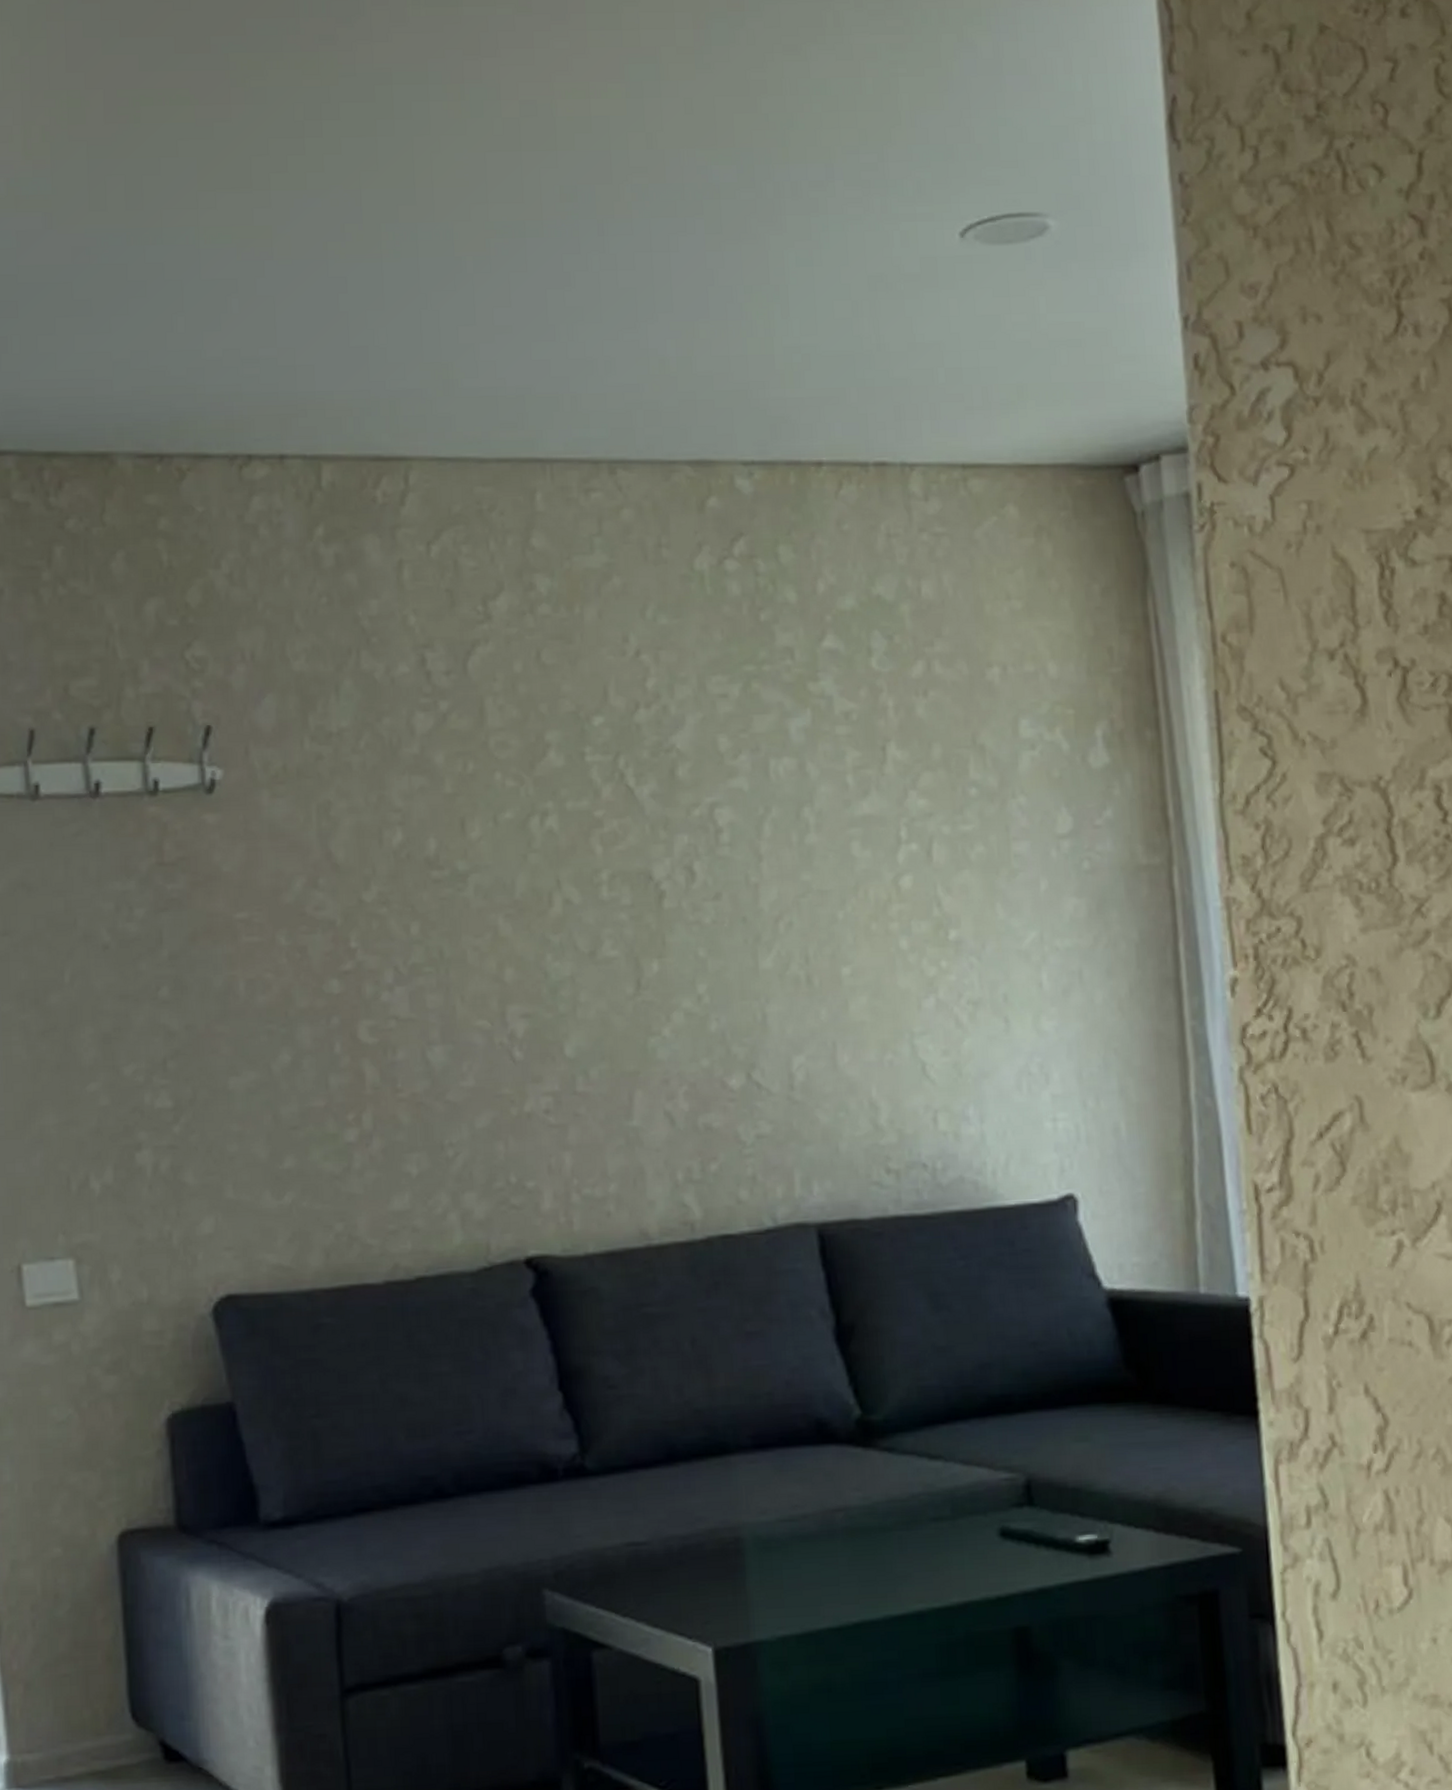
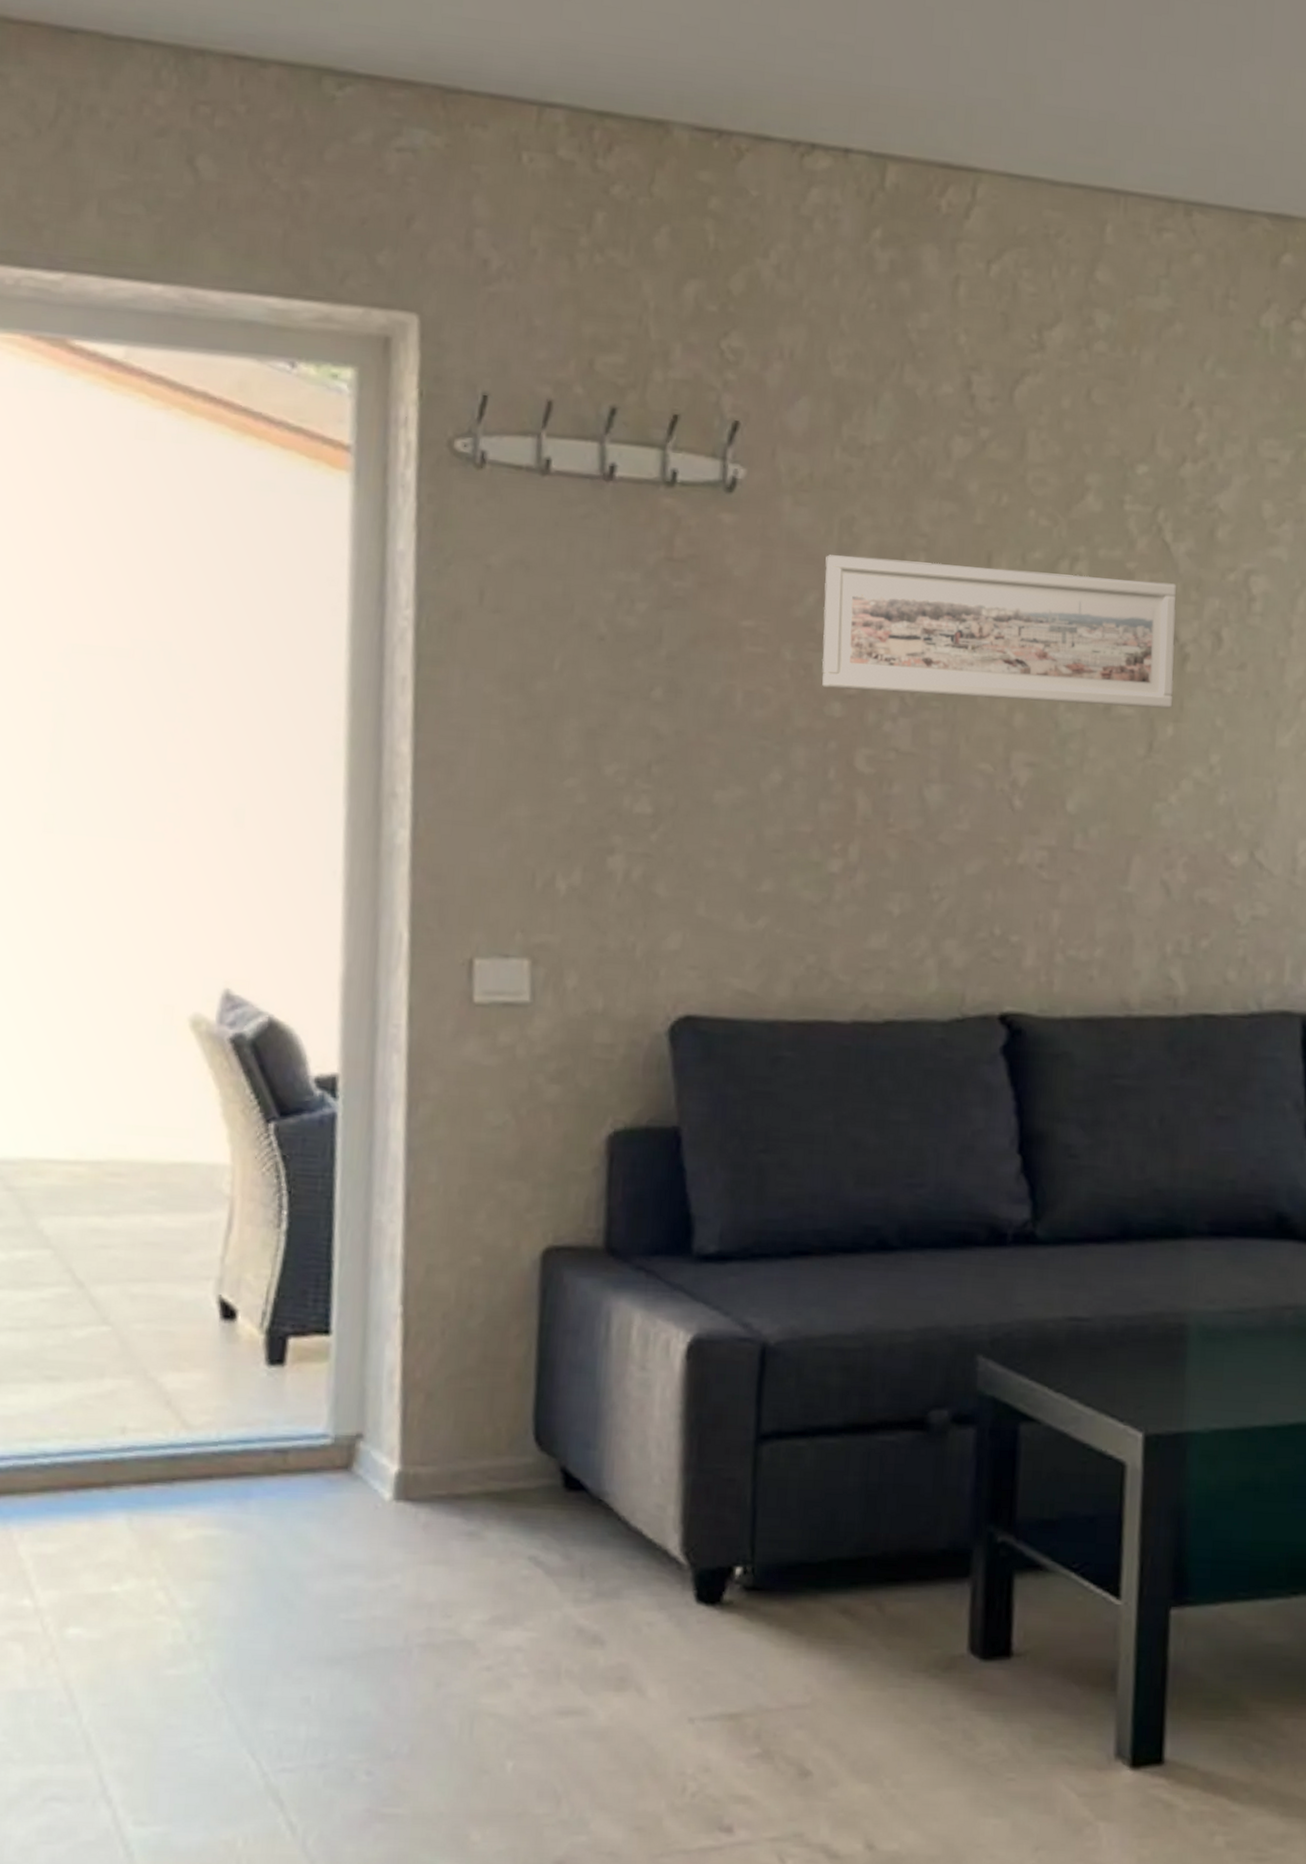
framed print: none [308,826,655,967] -> present [822,555,1177,710]

